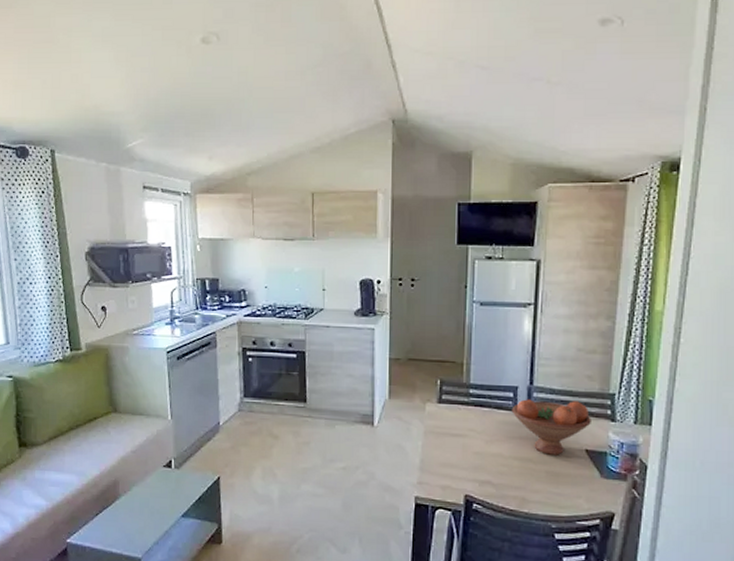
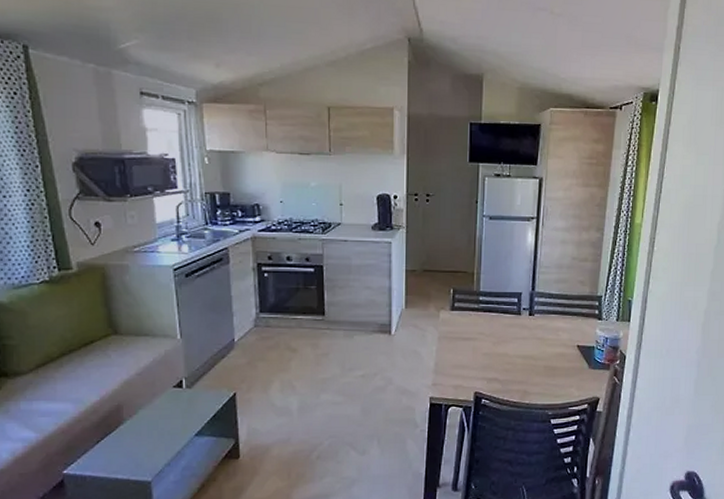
fruit bowl: present [511,399,591,455] -> none [516,303,582,352]

